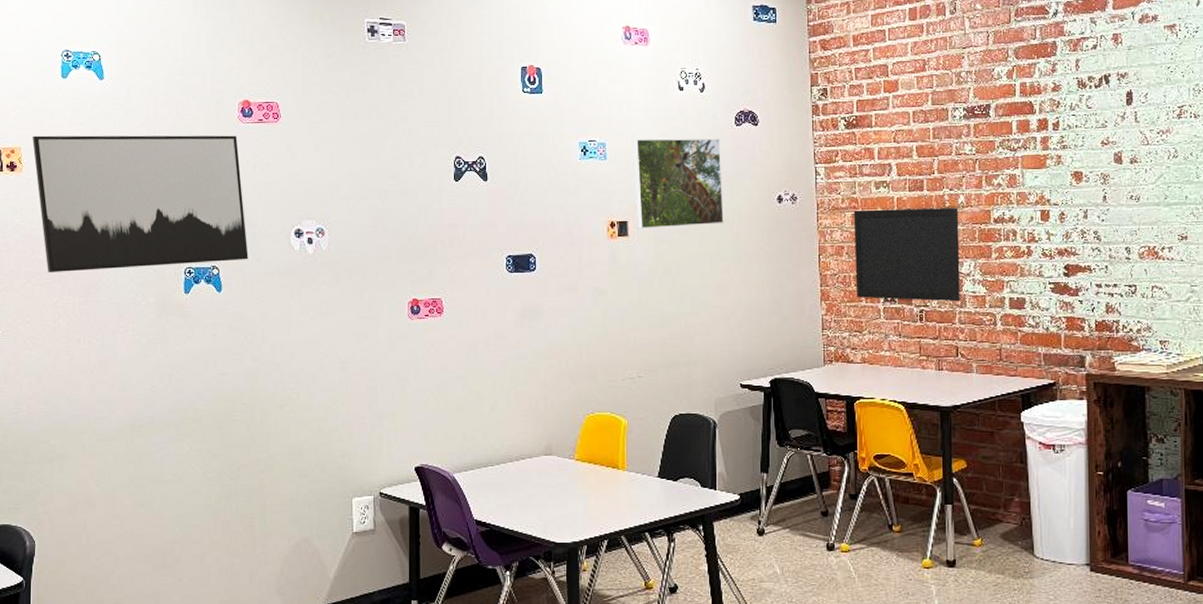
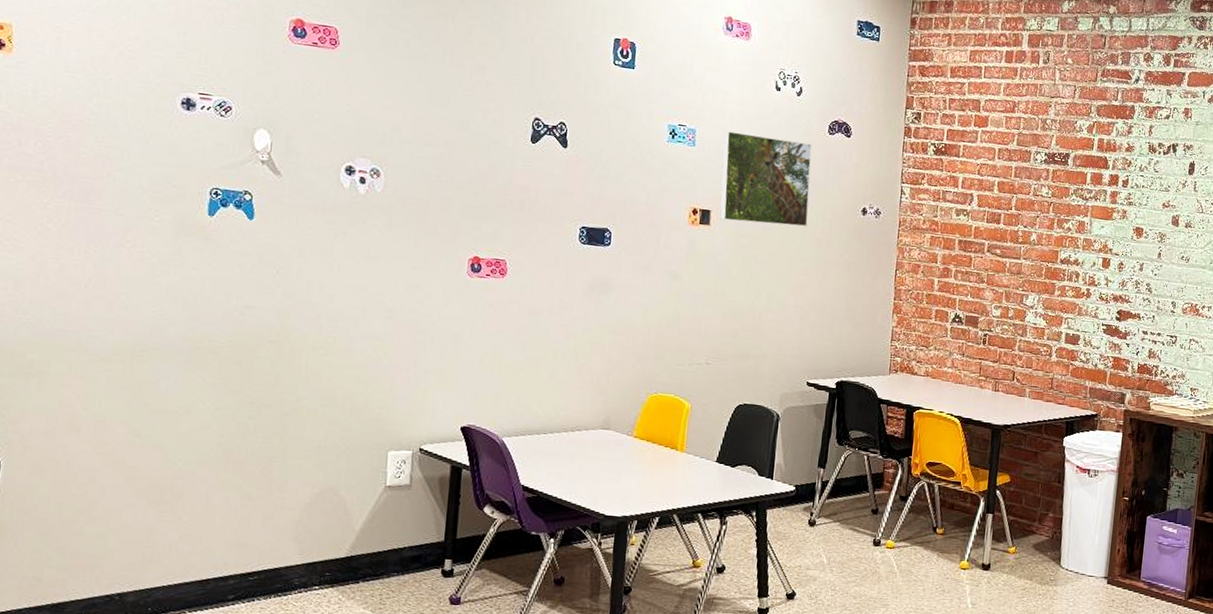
wall art: present [32,135,248,272] -> none [27,14,289,190]
wall art: present [853,208,960,302] -> none [927,232,1030,331]

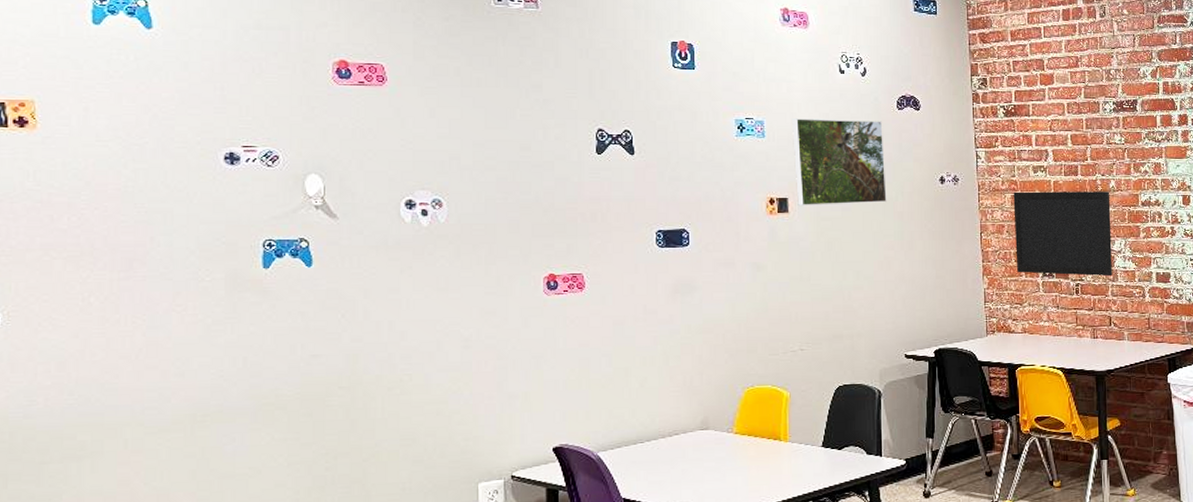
wall art: none [927,232,1030,331] -> present [1013,191,1112,277]

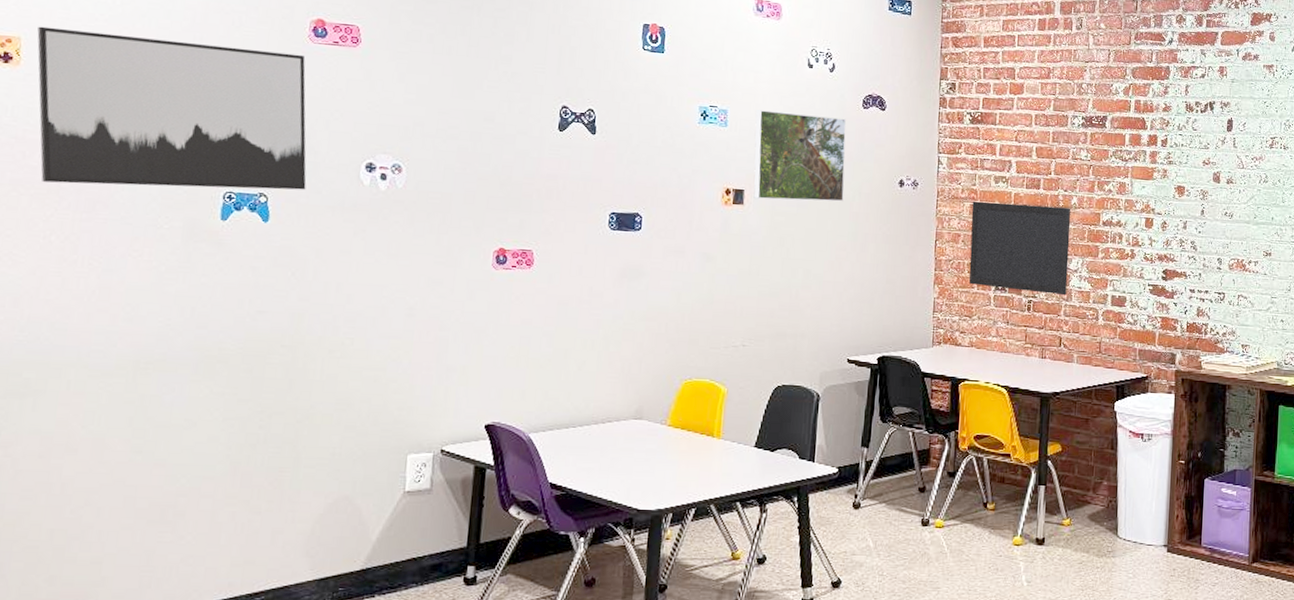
wall art: none [51,88,347,244] -> present [37,26,307,190]

